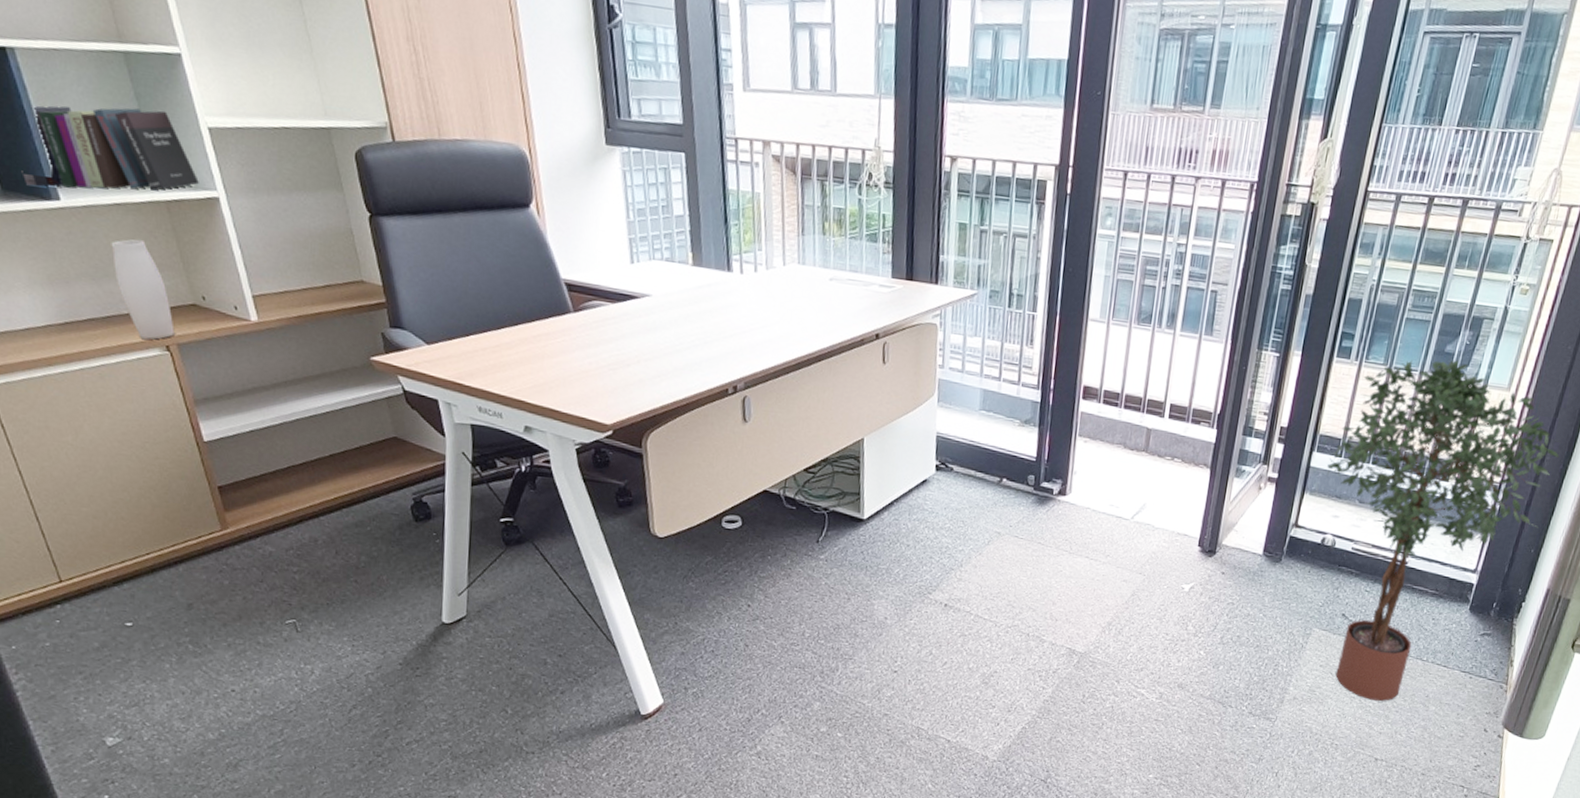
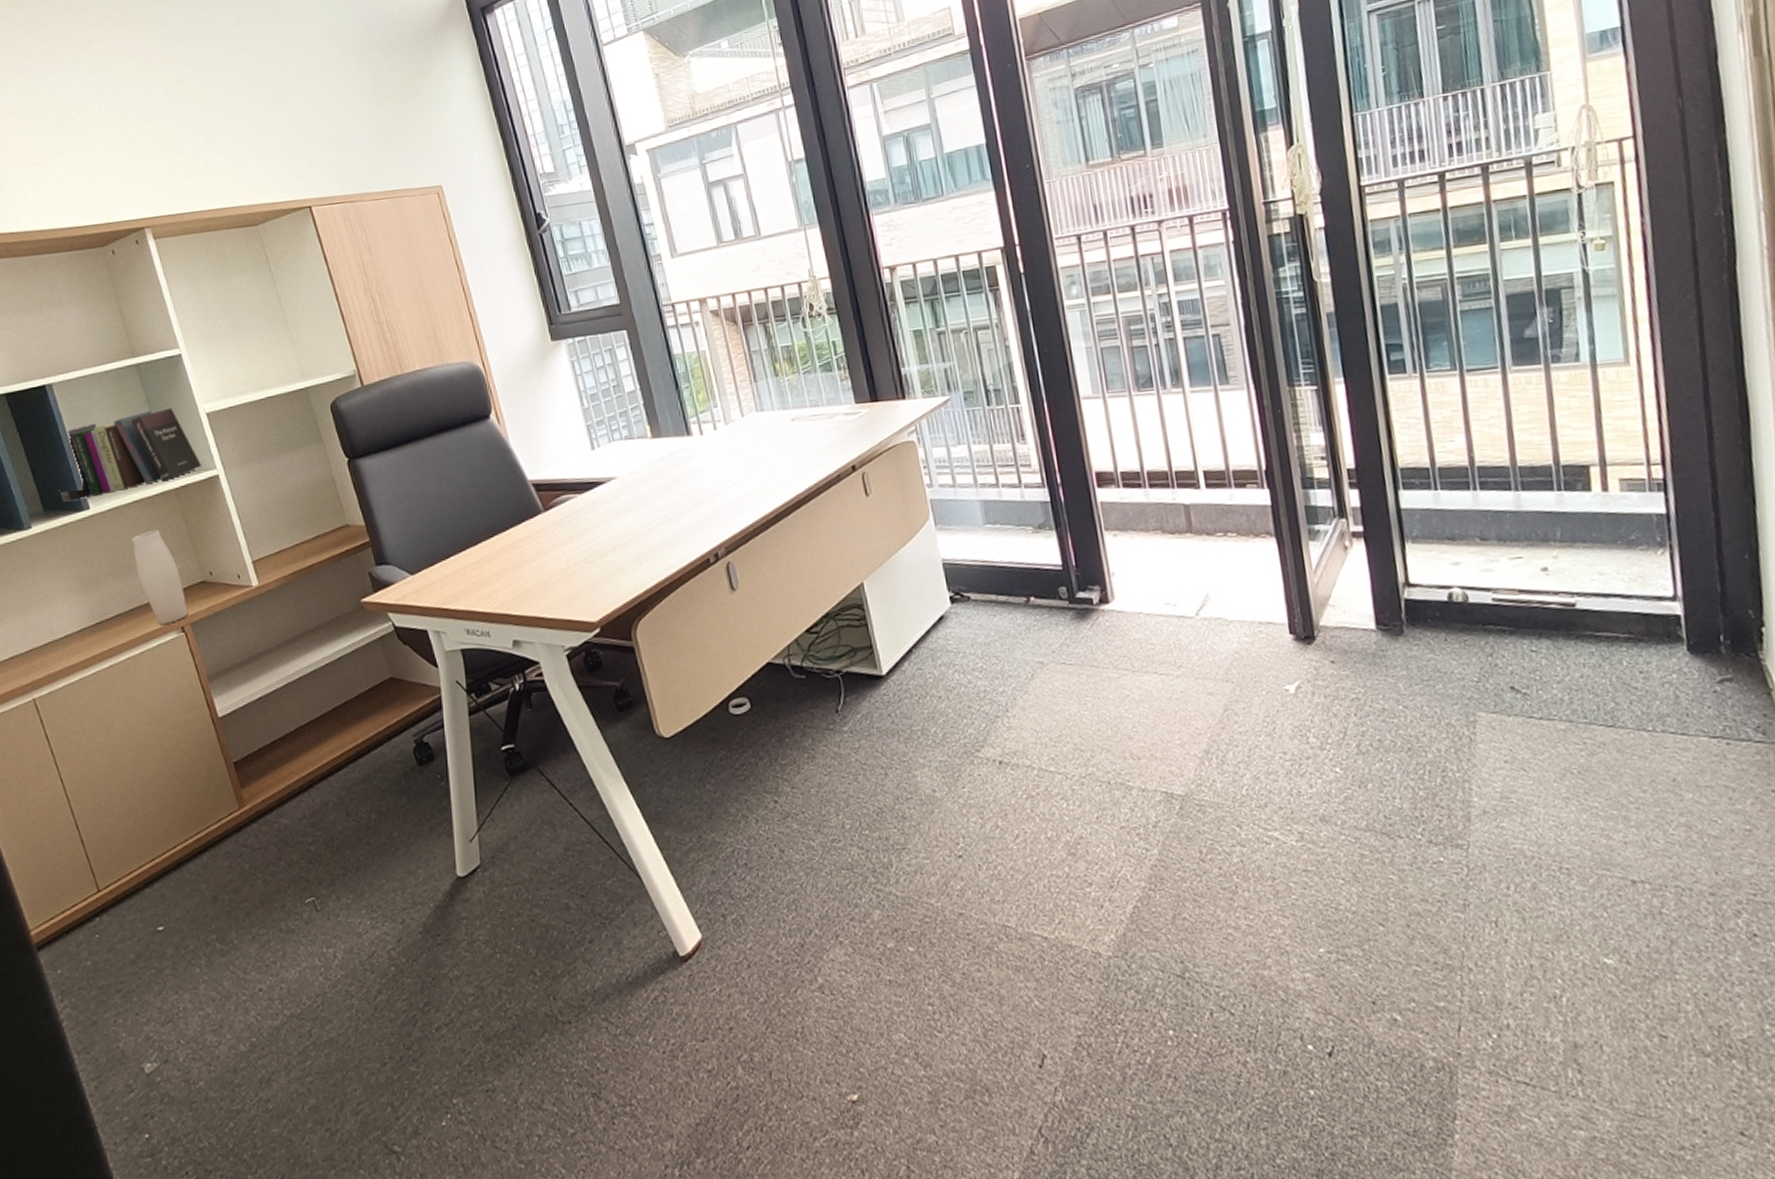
potted tree: present [1327,360,1559,701] -> none [1423,344,1740,798]

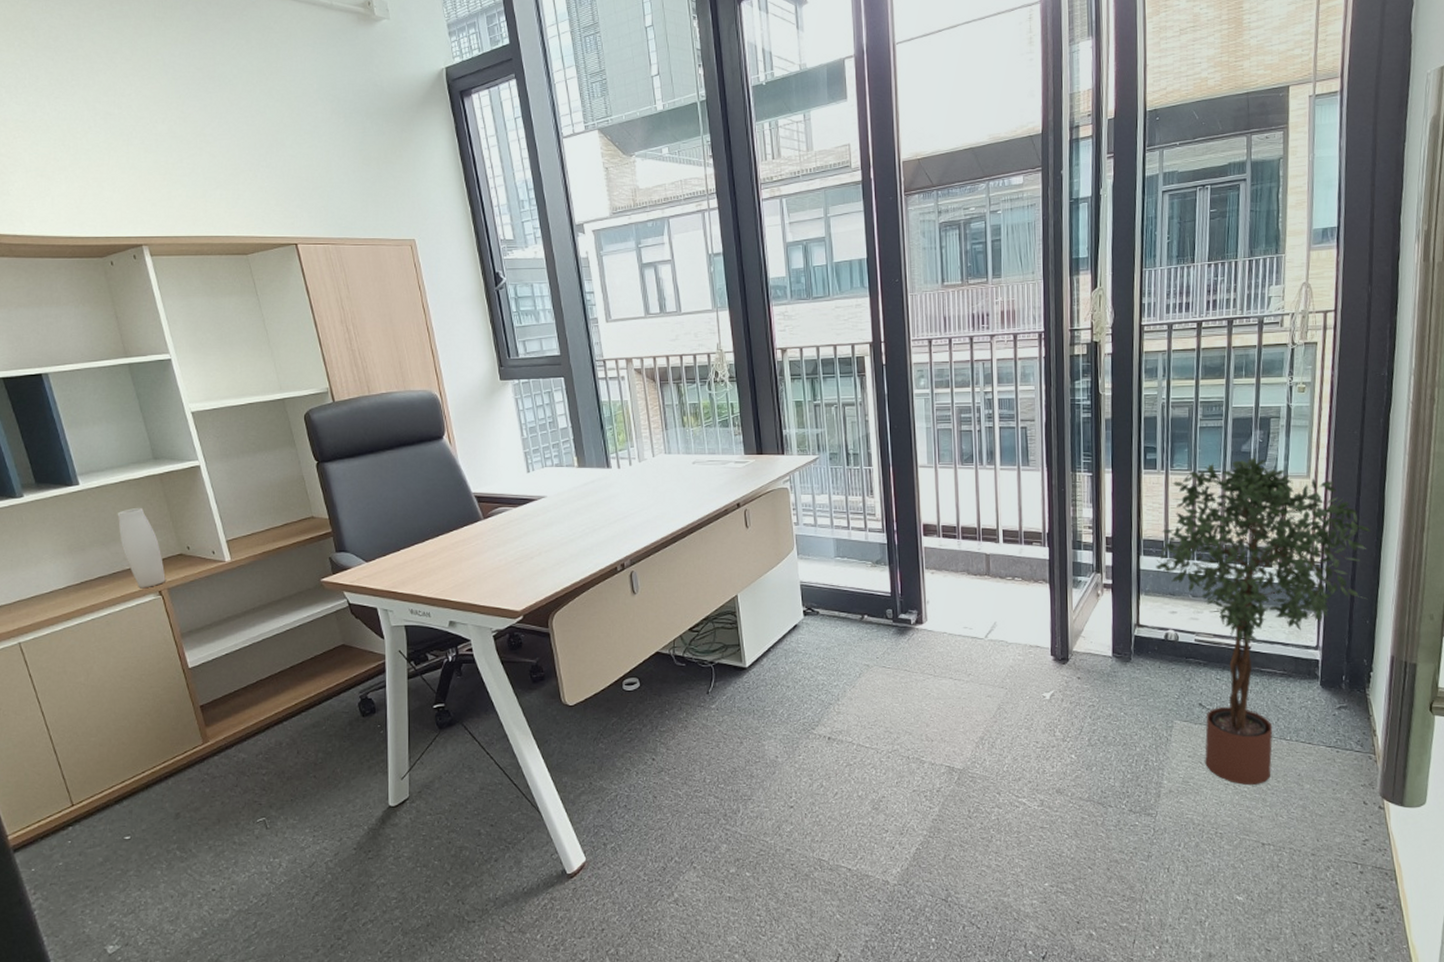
books: present [59,407,201,502] -> none [51,404,184,477]
potted tree: none [1423,344,1740,798] -> present [1156,457,1371,785]

